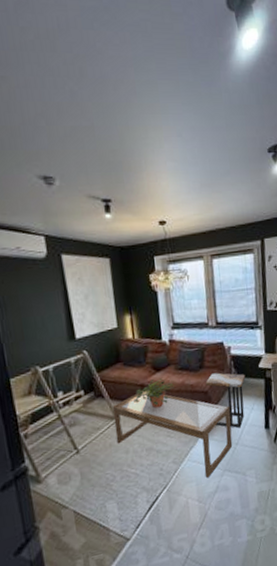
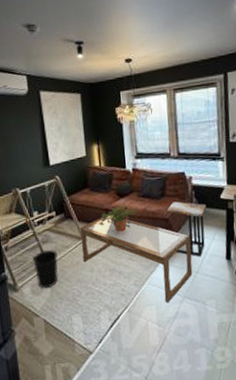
wastebasket: none [58,433,90,477] -> present [32,250,59,289]

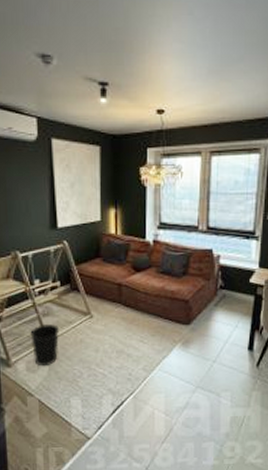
coffee table: present [80,214,193,303] -> none [87,290,212,392]
potted plant: present [99,204,137,232] -> none [109,280,153,310]
side table: present [166,201,207,257] -> none [187,282,233,345]

